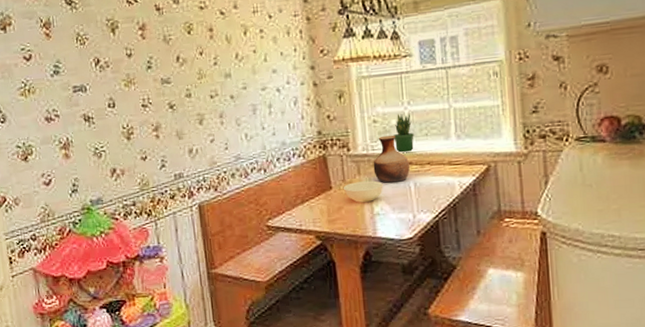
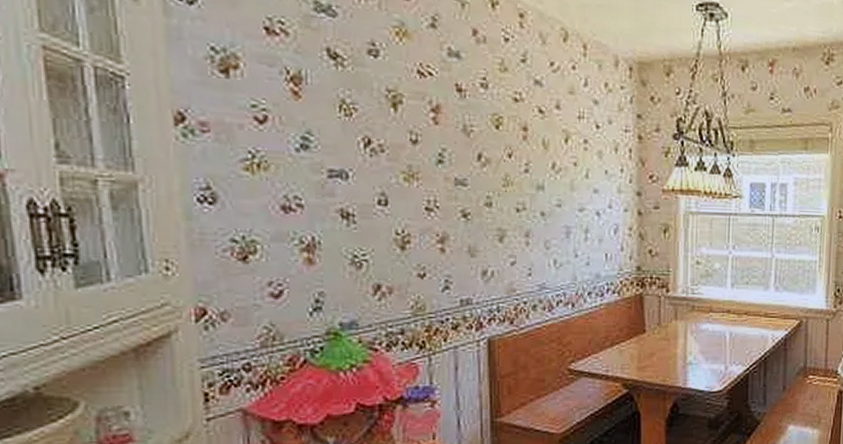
bowl: present [343,181,383,203] -> none [657,327,699,349]
vase: present [373,135,410,184] -> none [691,279,727,332]
planter: present [393,113,414,153] -> none [715,257,735,299]

